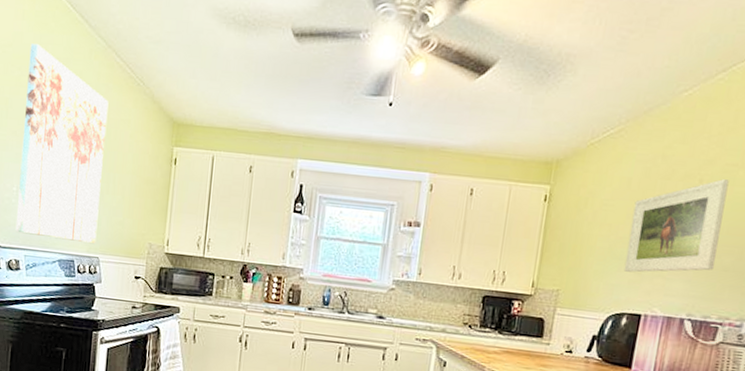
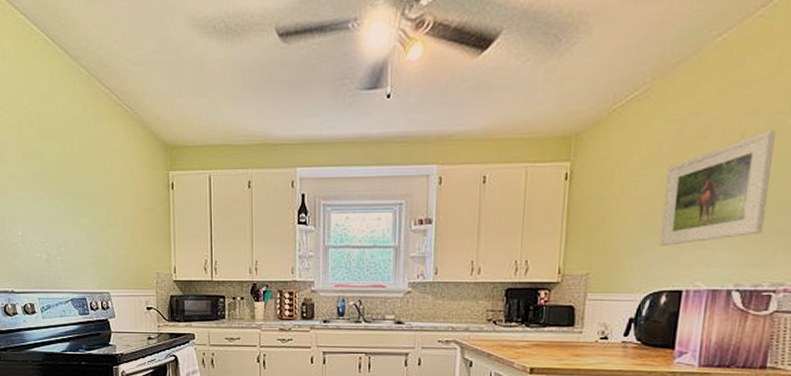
wall art: present [15,44,109,244] -> none [15,83,105,280]

